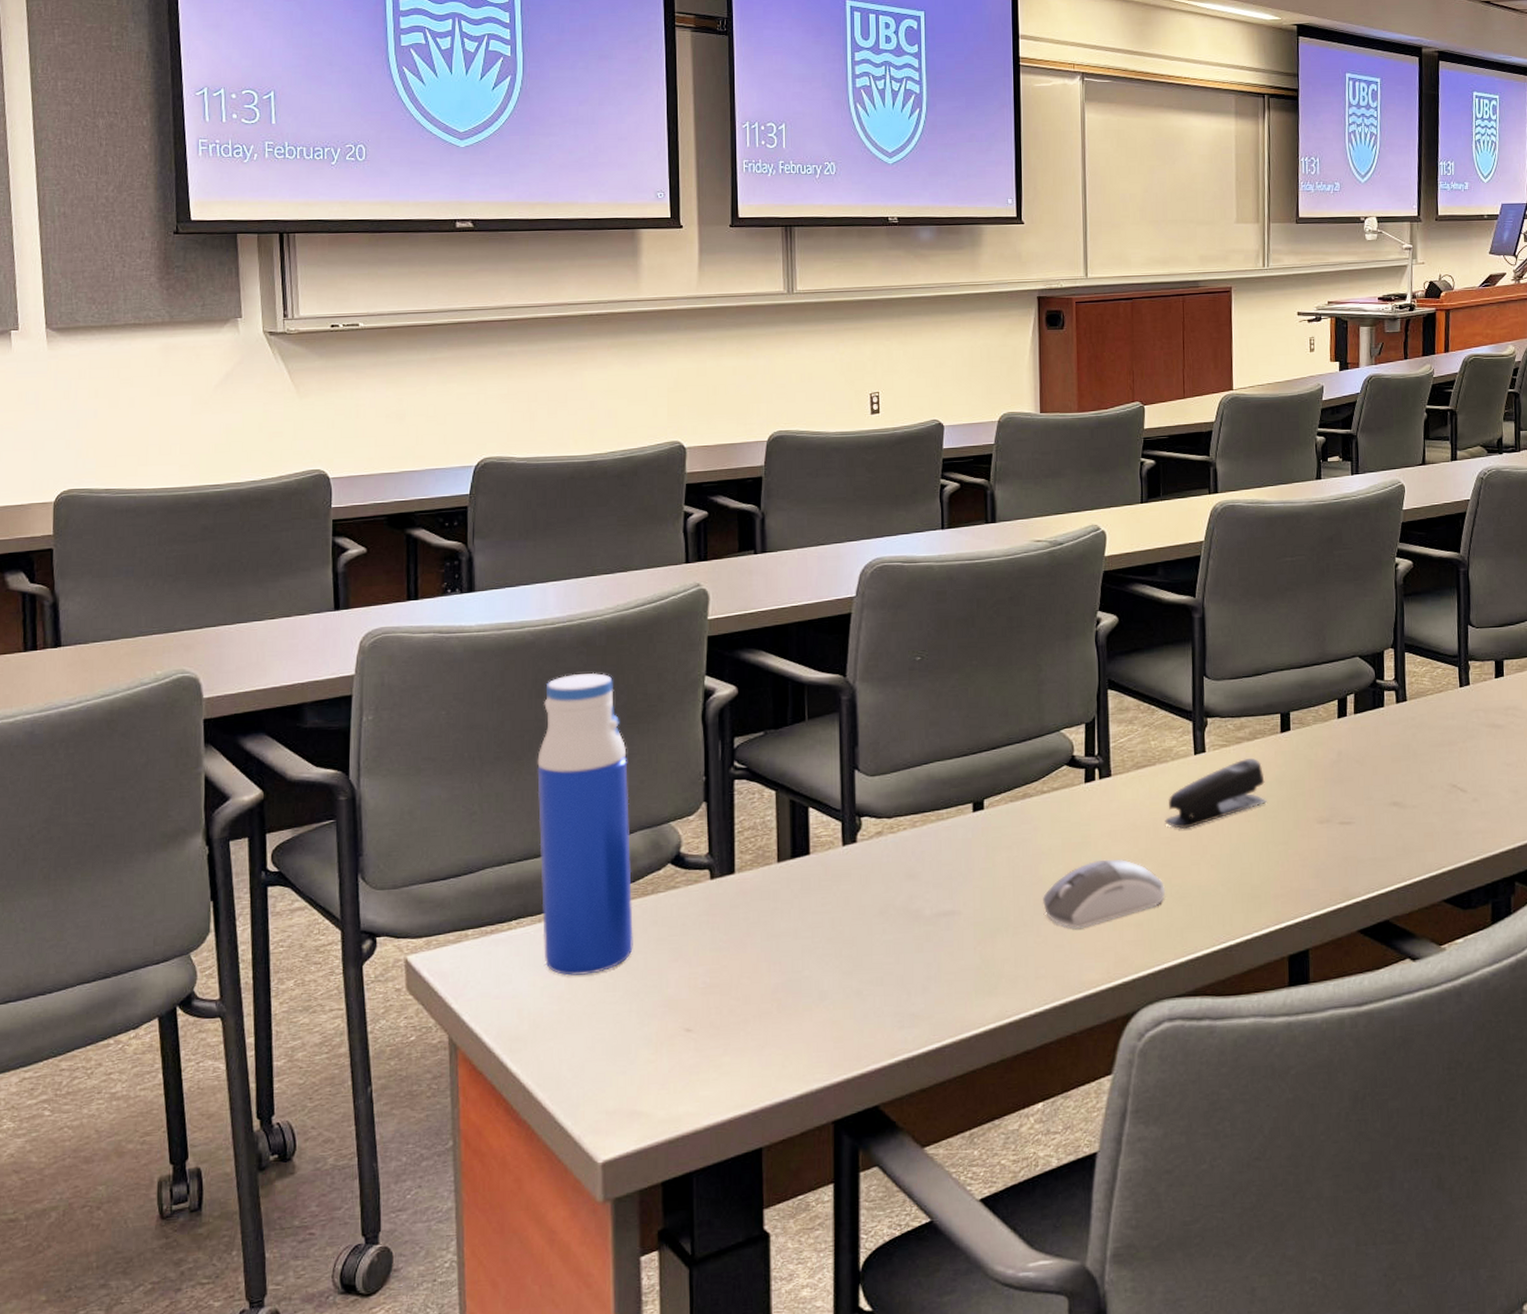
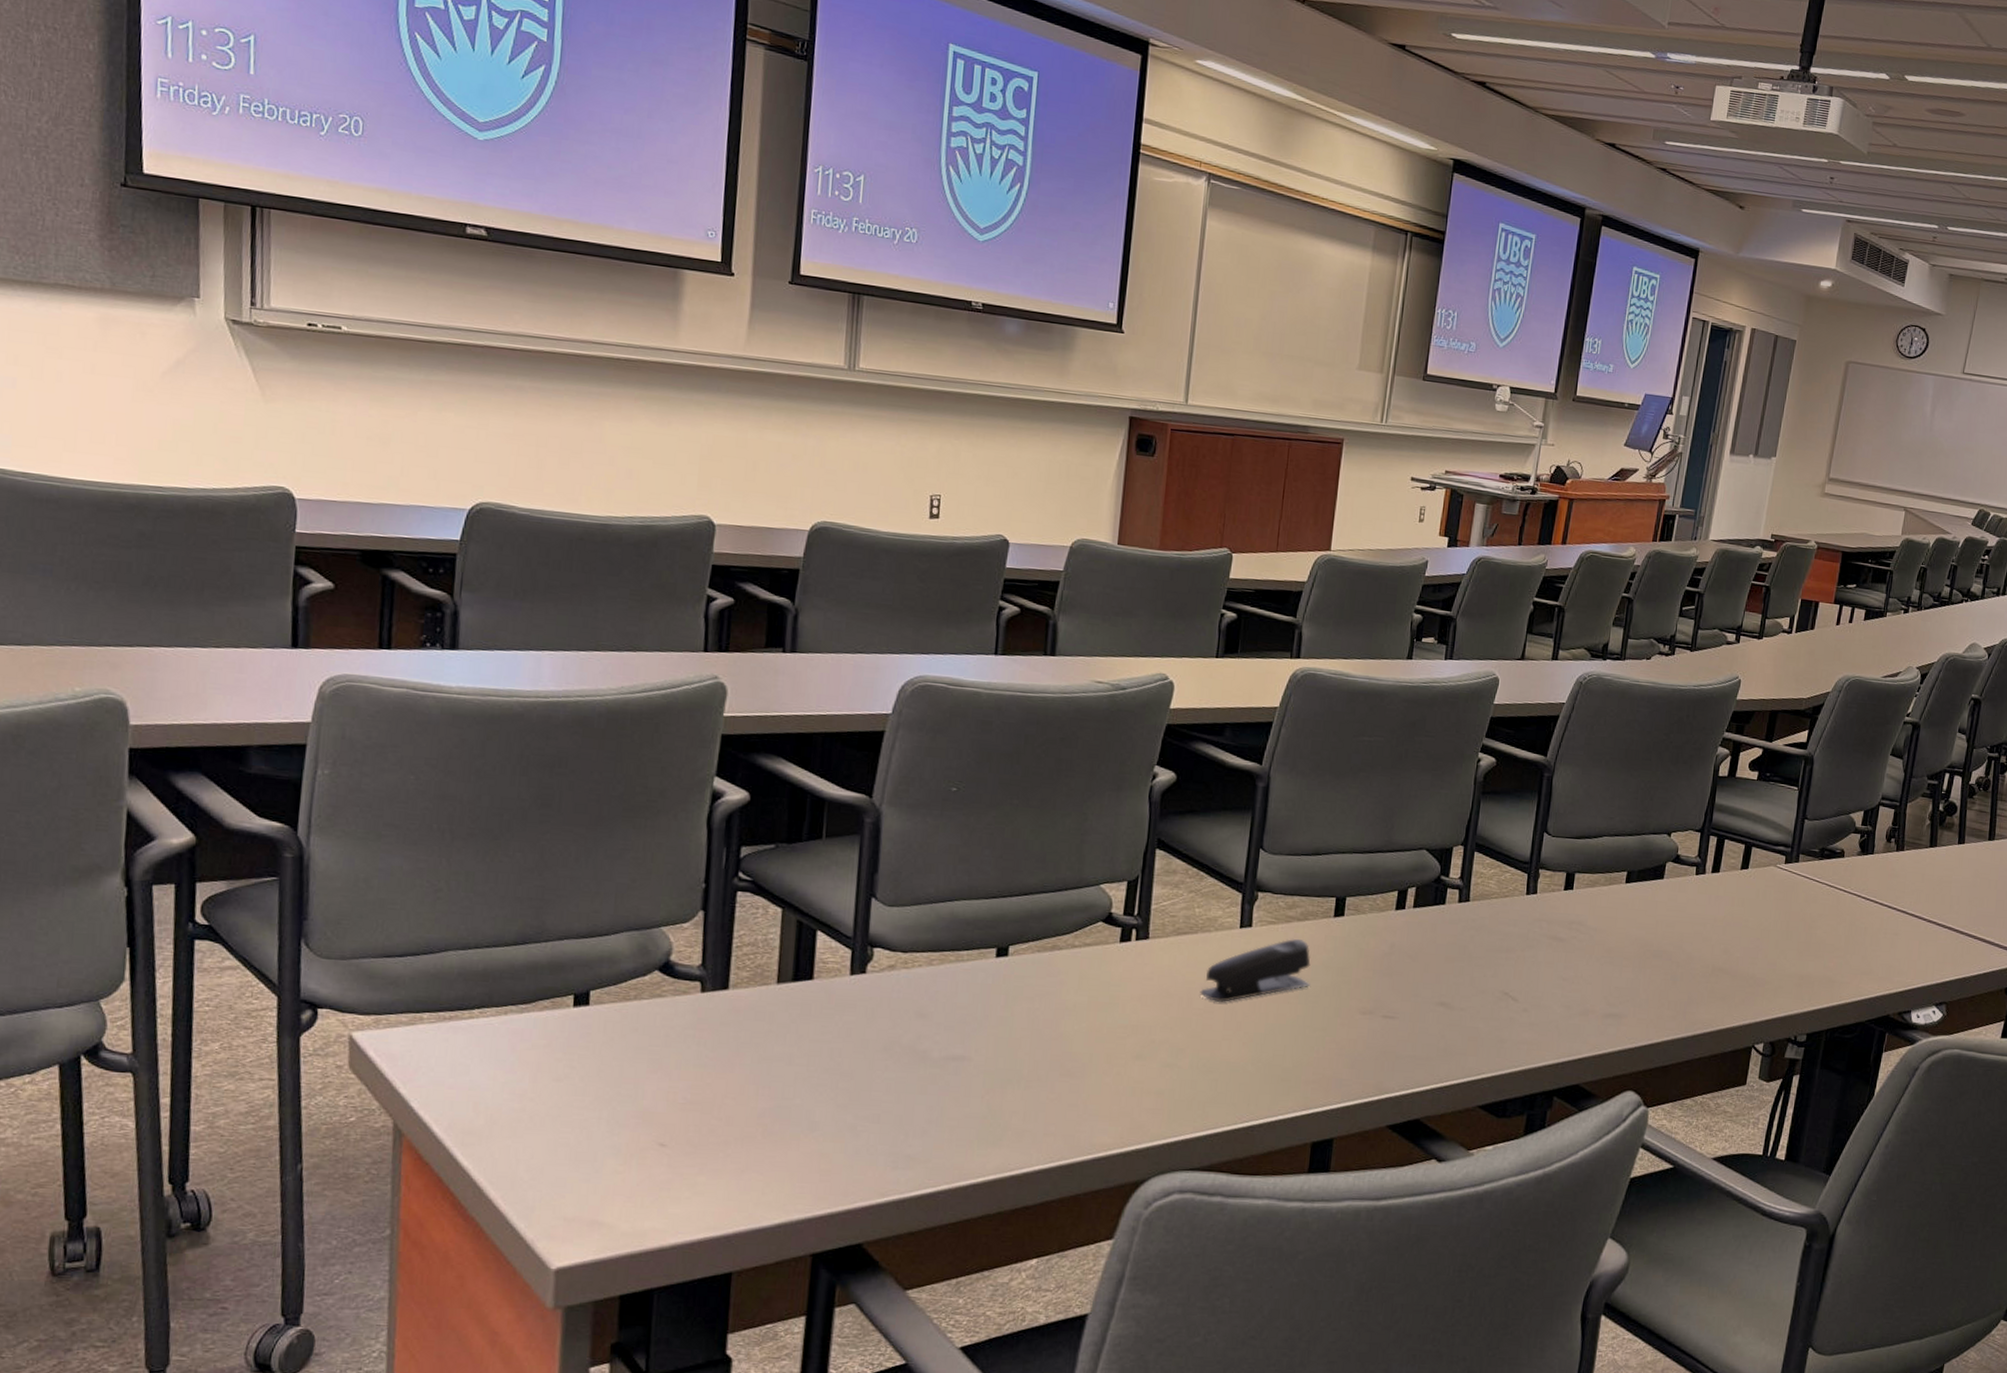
water bottle: present [537,672,633,976] -> none [508,754,620,1075]
computer mouse: present [1043,858,1166,929] -> none [1061,1022,1192,1090]

